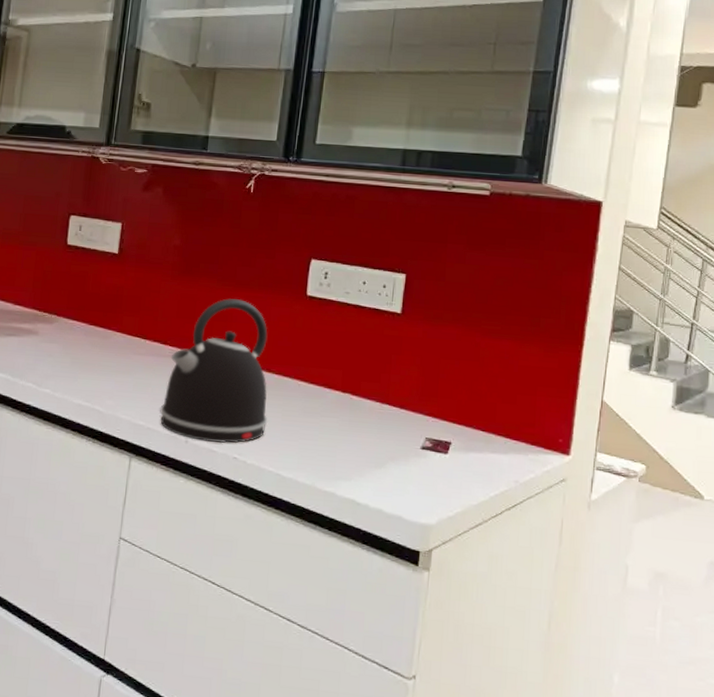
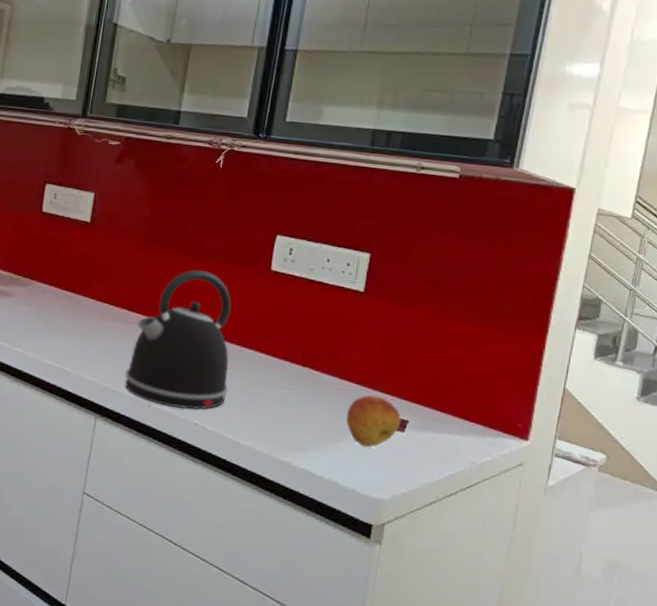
fruit: none [388,418,444,472] -> present [346,395,401,448]

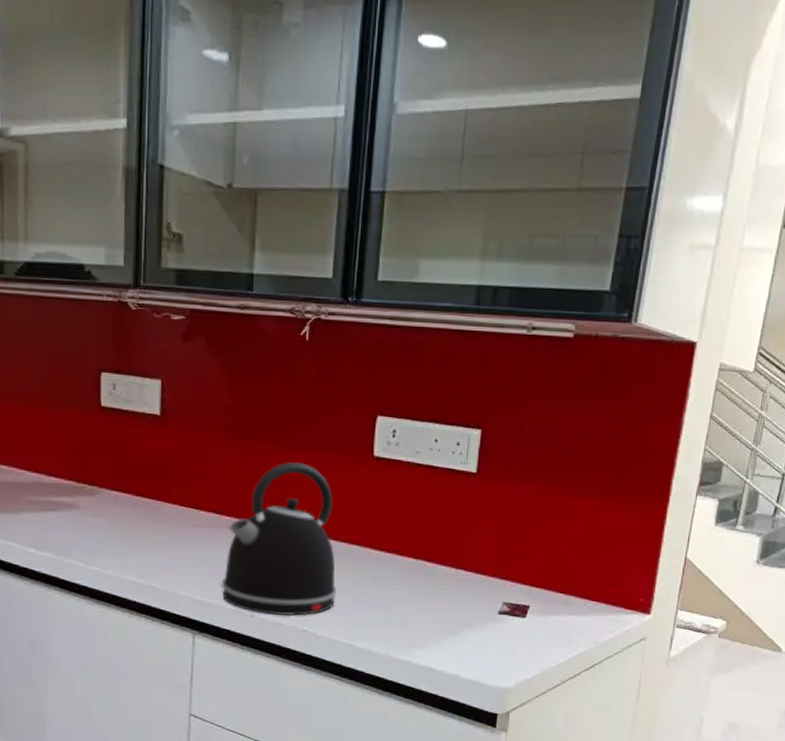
fruit: present [346,395,401,448] -> none [464,582,522,637]

